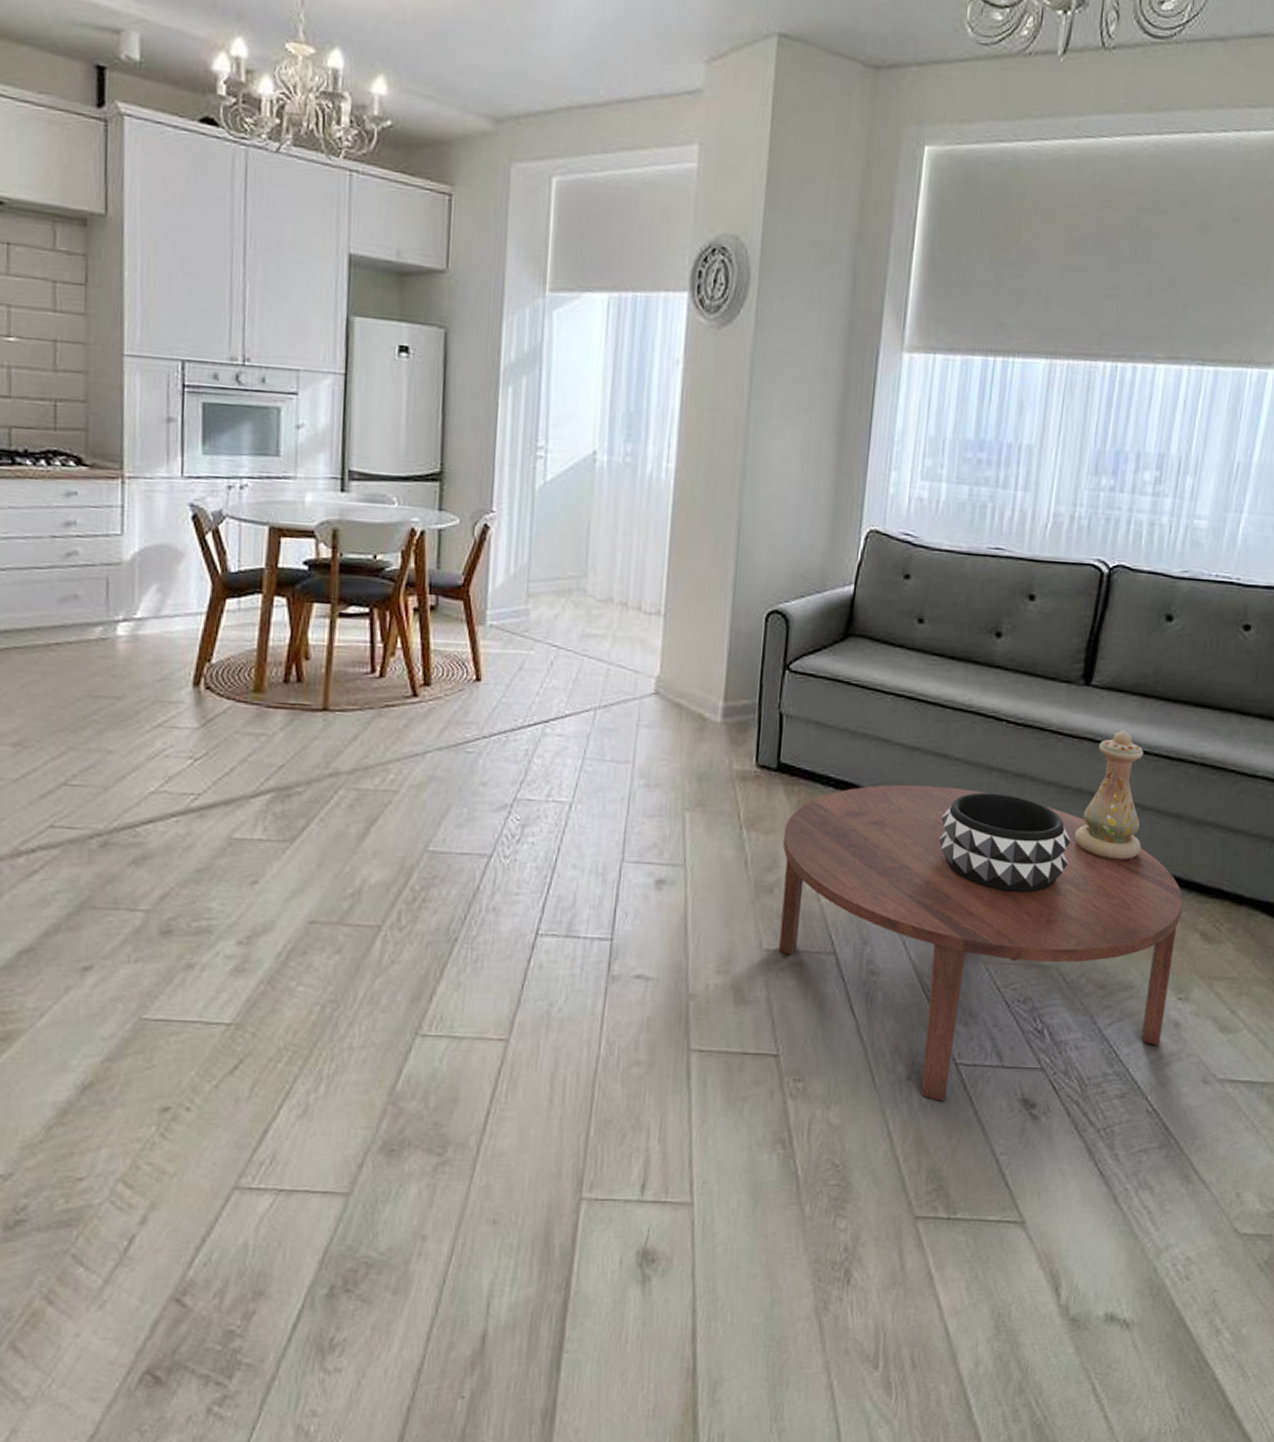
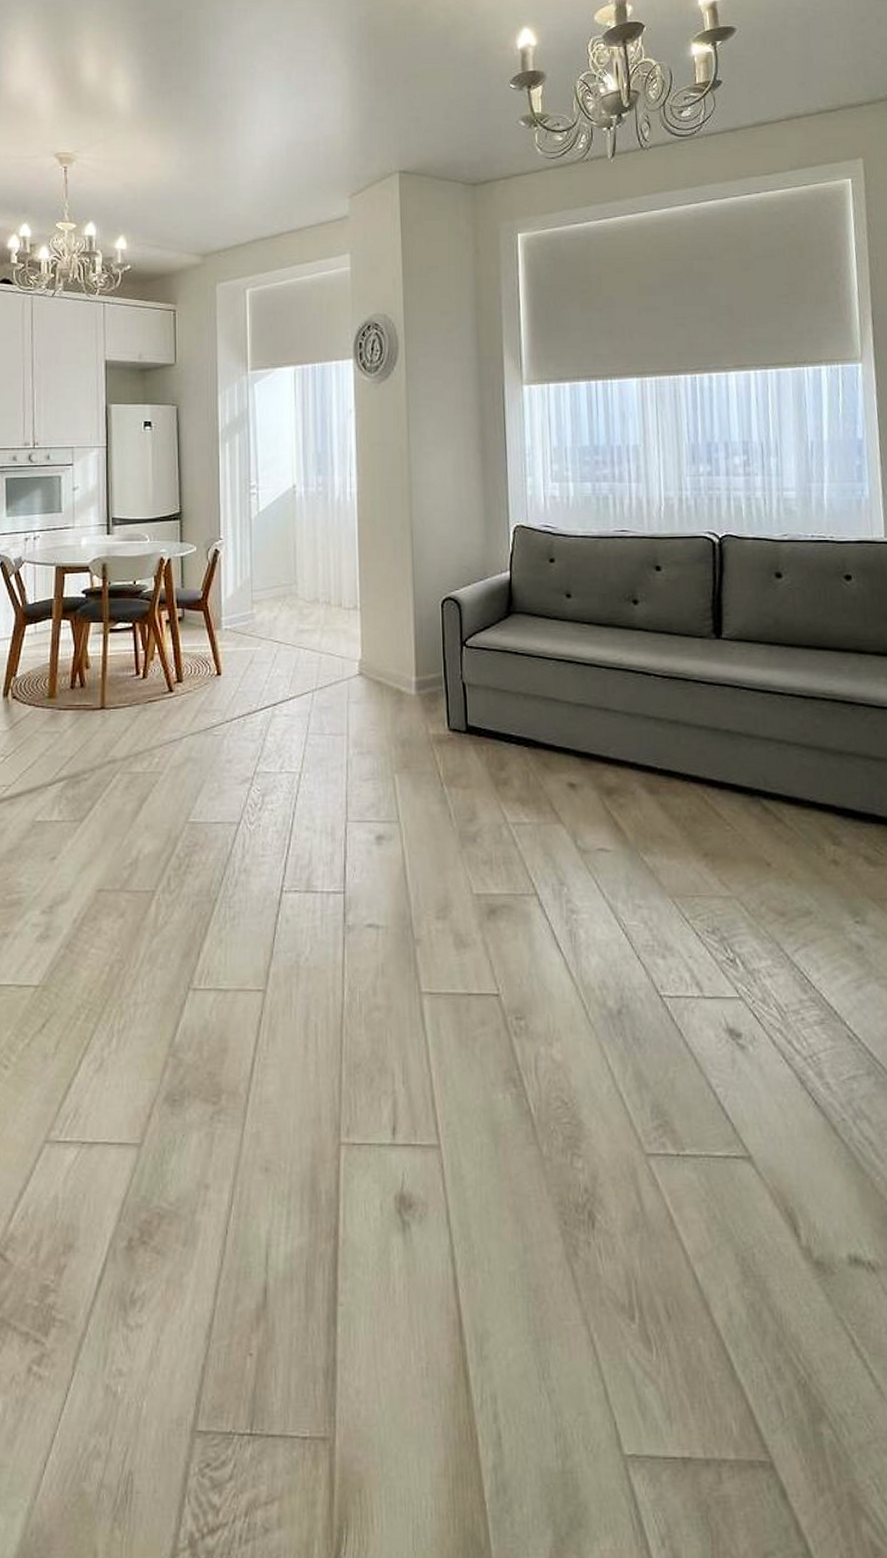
coffee table: present [779,784,1183,1102] -> none [479,736,848,1034]
decorative bowl: present [939,792,1072,893] -> none [611,739,730,829]
vase: present [1074,729,1143,860] -> none [731,674,794,793]

